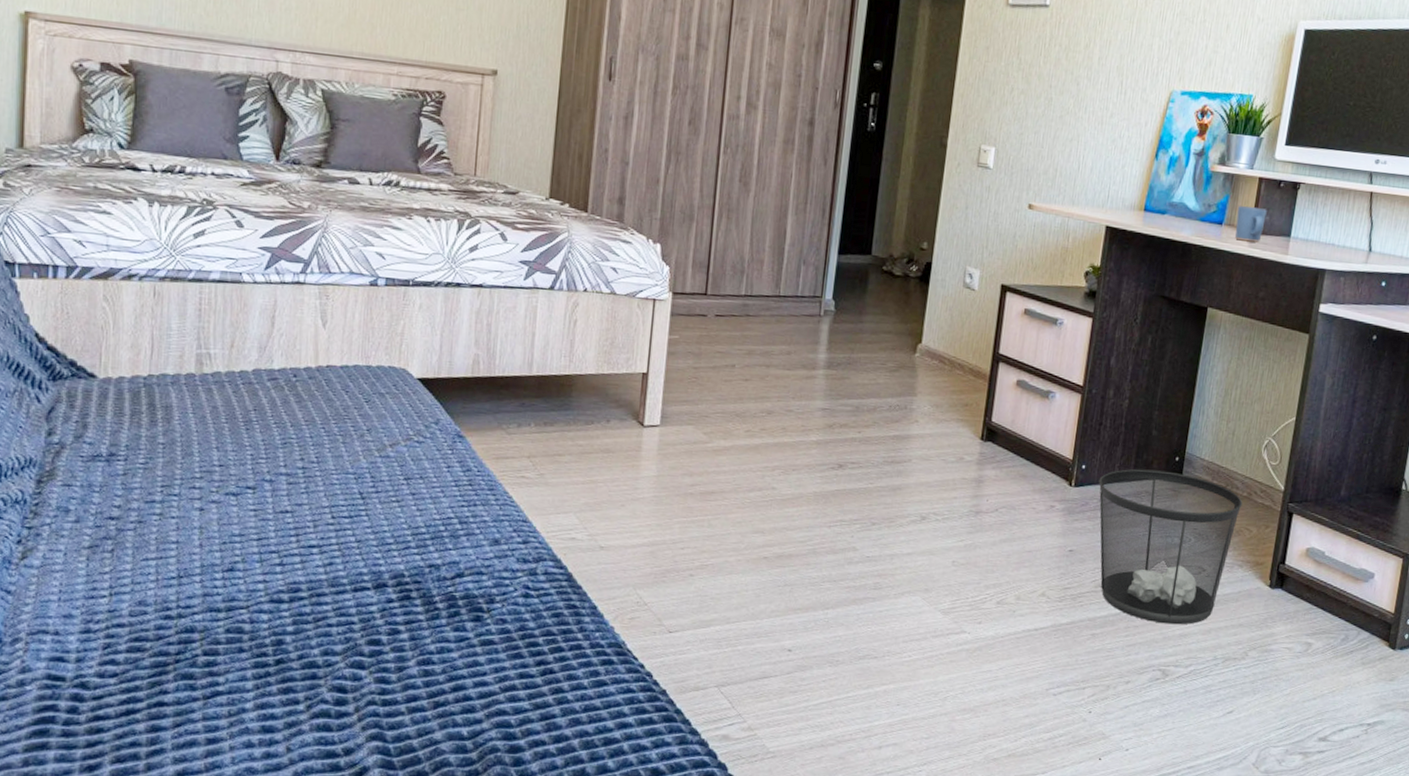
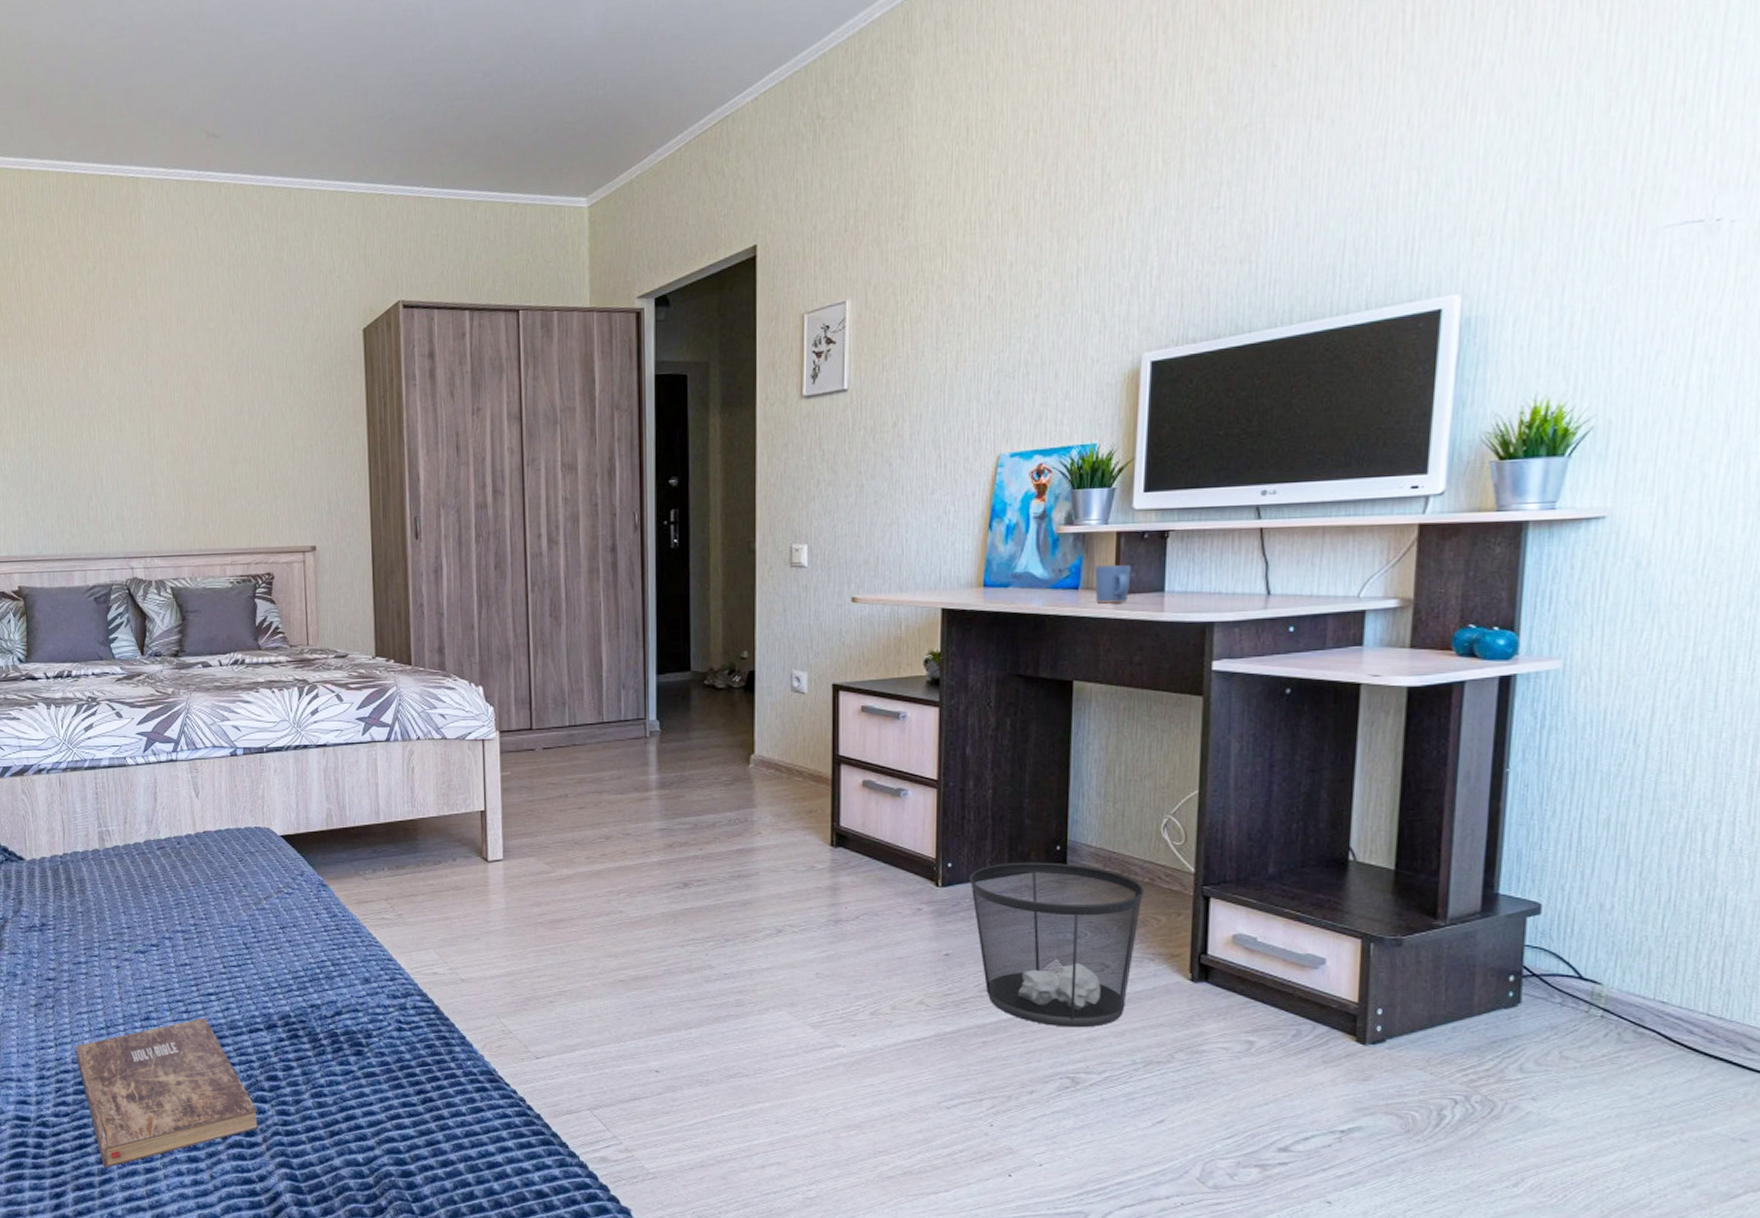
bible: none [135,572,352,738] -> present [75,1018,259,1168]

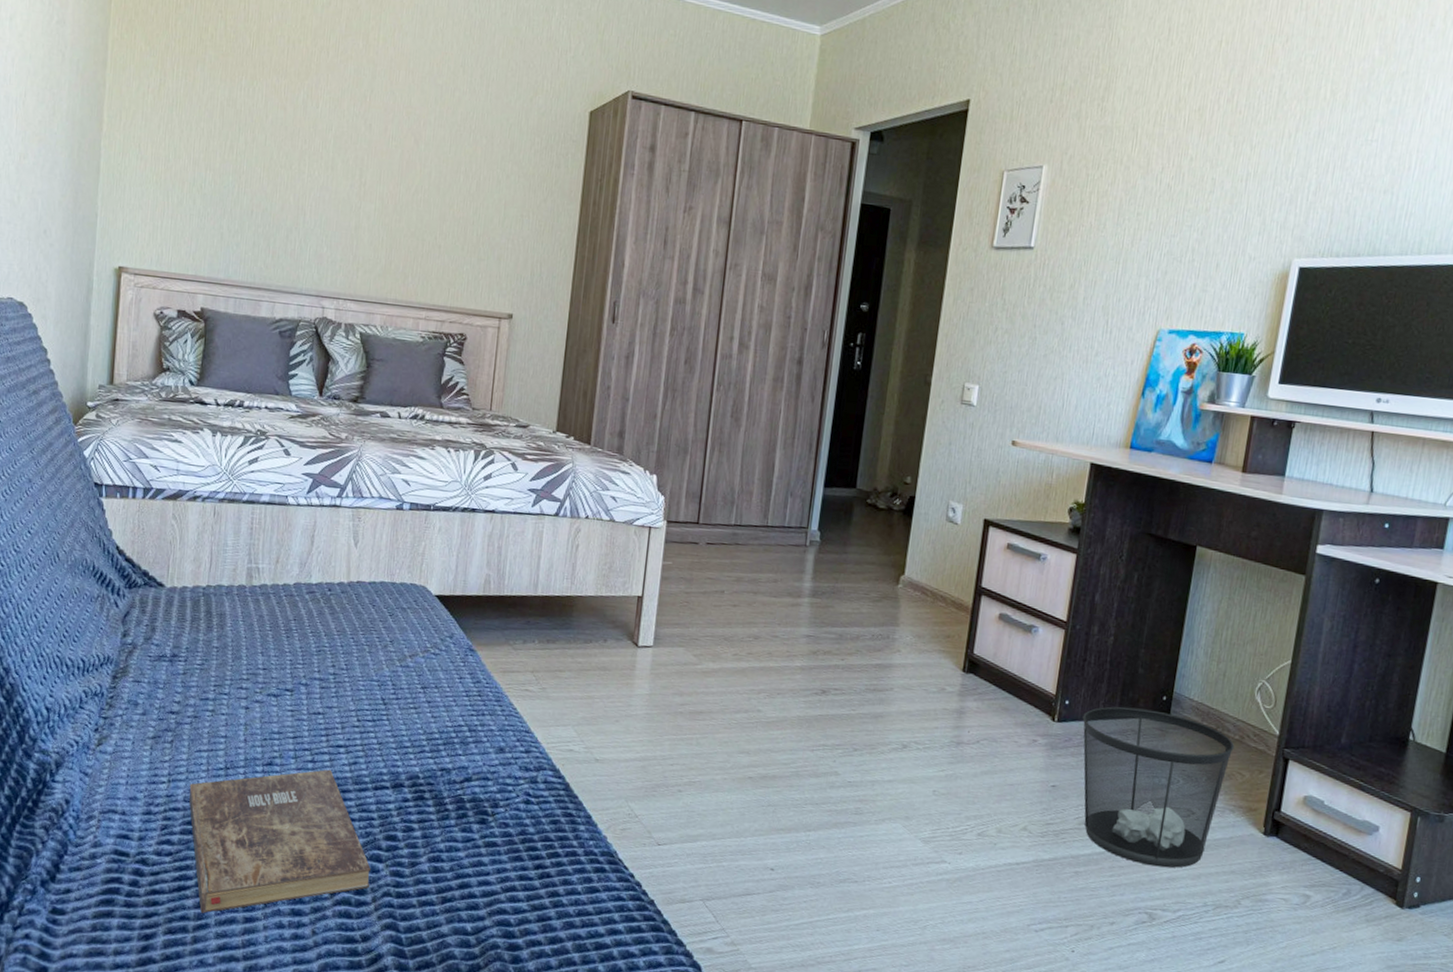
mug: present [1095,564,1131,604] -> none [1225,444,1260,482]

